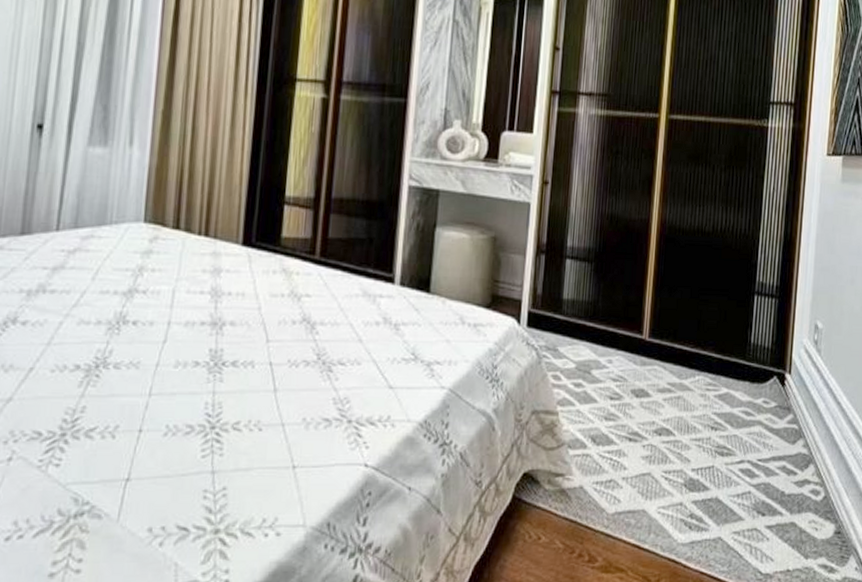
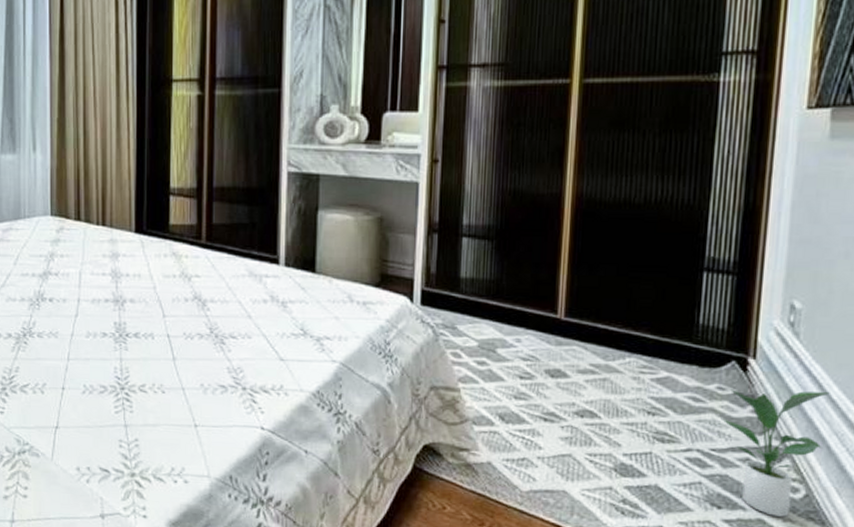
potted plant: none [766,402,841,519] -> present [722,389,830,517]

